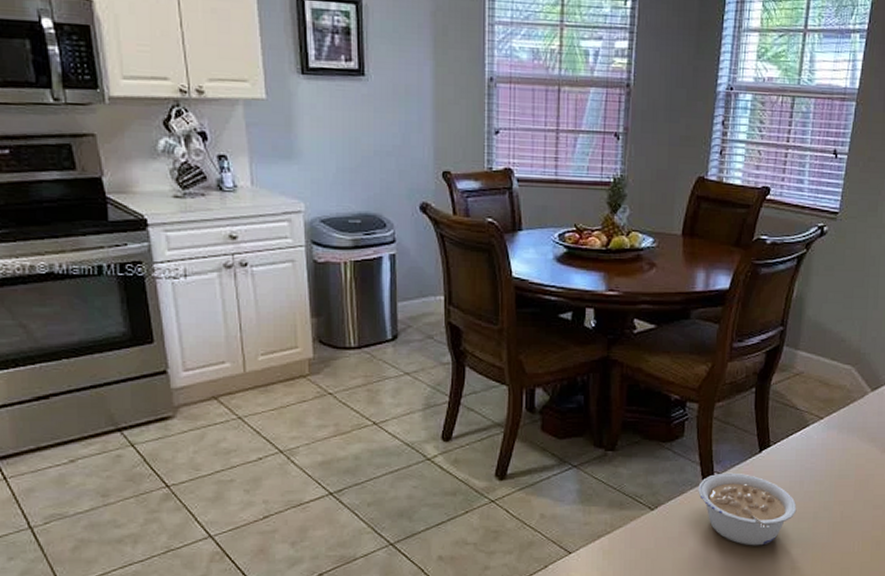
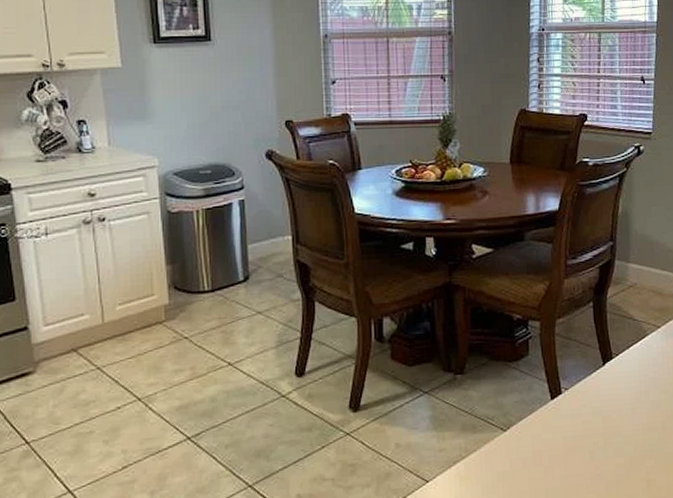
legume: present [698,472,797,546] -> none [547,387,646,461]

